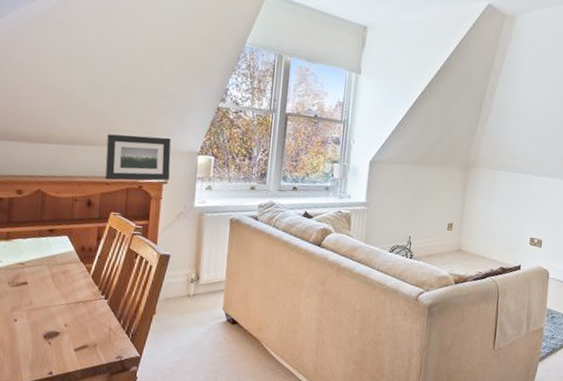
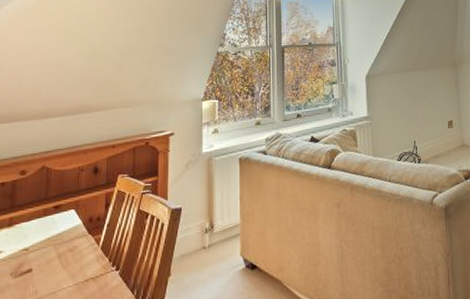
picture frame: present [105,134,171,181] -> none [111,91,176,143]

